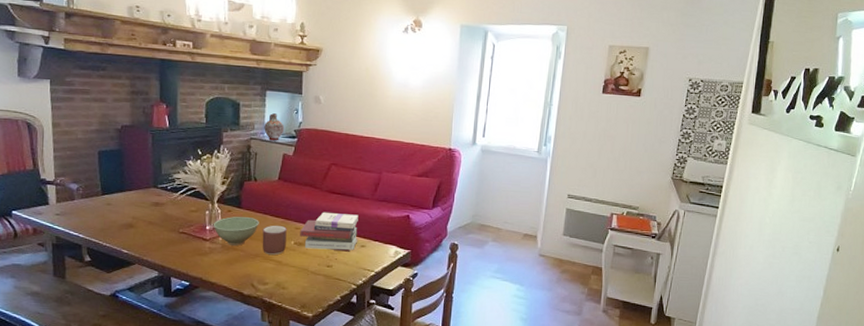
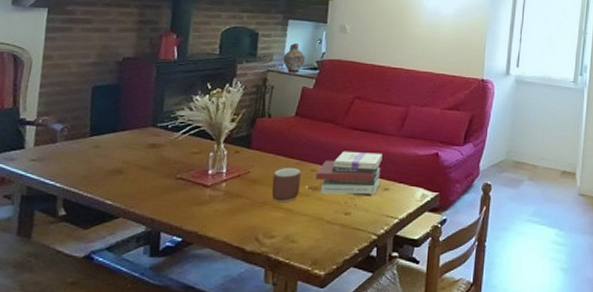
bowl: present [213,216,259,246] -> none [216,157,271,192]

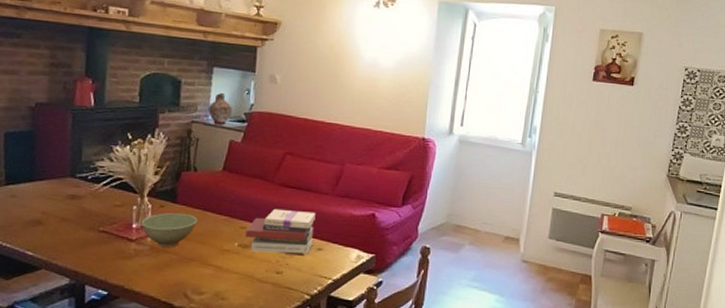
bowl: none [216,157,271,192] -> present [140,212,198,248]
mug: present [271,167,301,203] -> none [199,223,230,260]

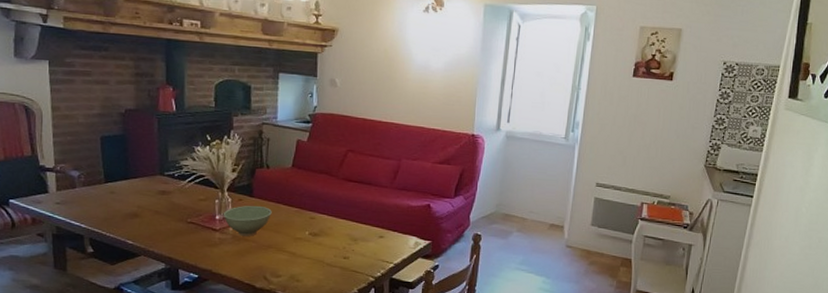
ceramic jug: present [208,93,233,125] -> none [277,97,299,126]
books: present [245,208,316,256] -> none [315,200,377,243]

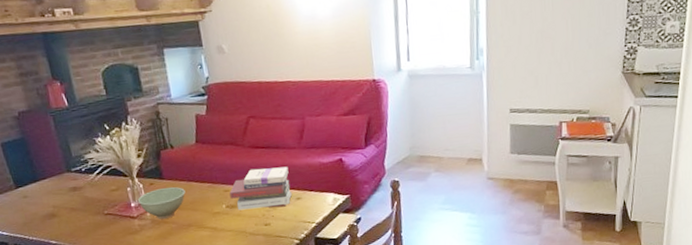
books: none [315,200,377,243] -> present [229,166,293,211]

